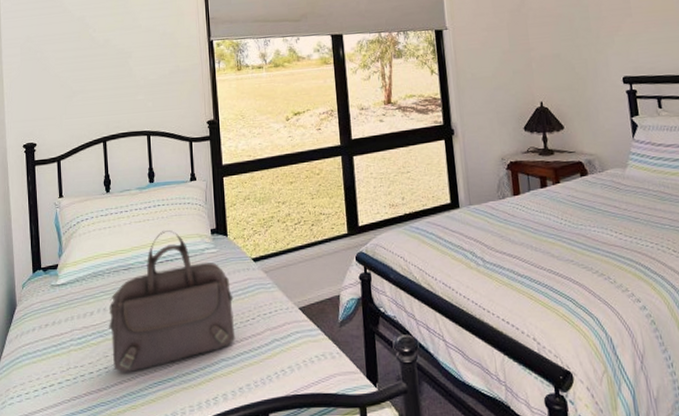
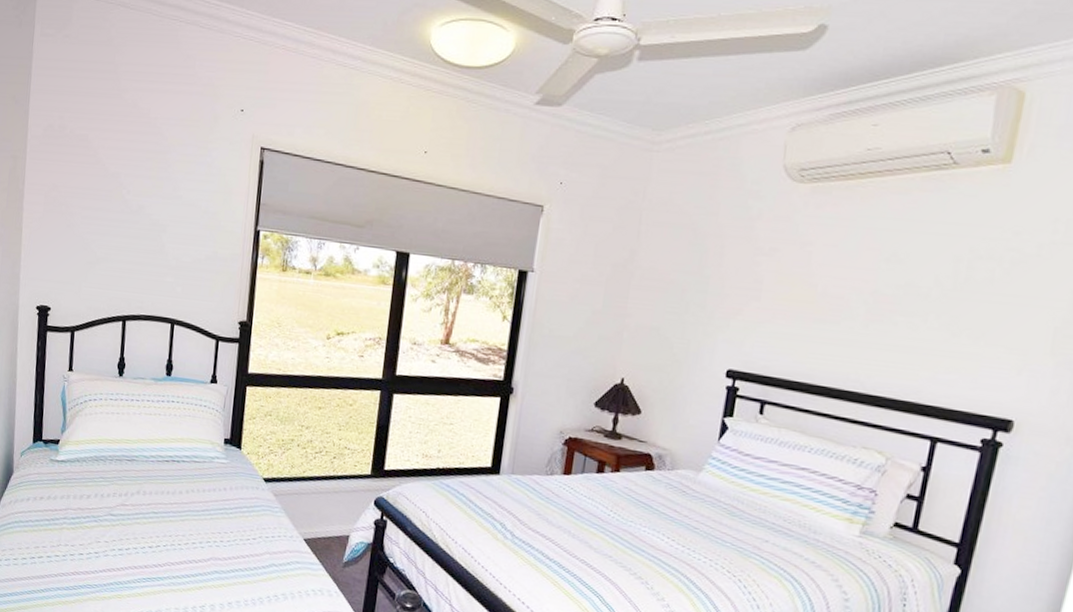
handbag: present [109,230,236,373] -> none [104,429,237,563]

